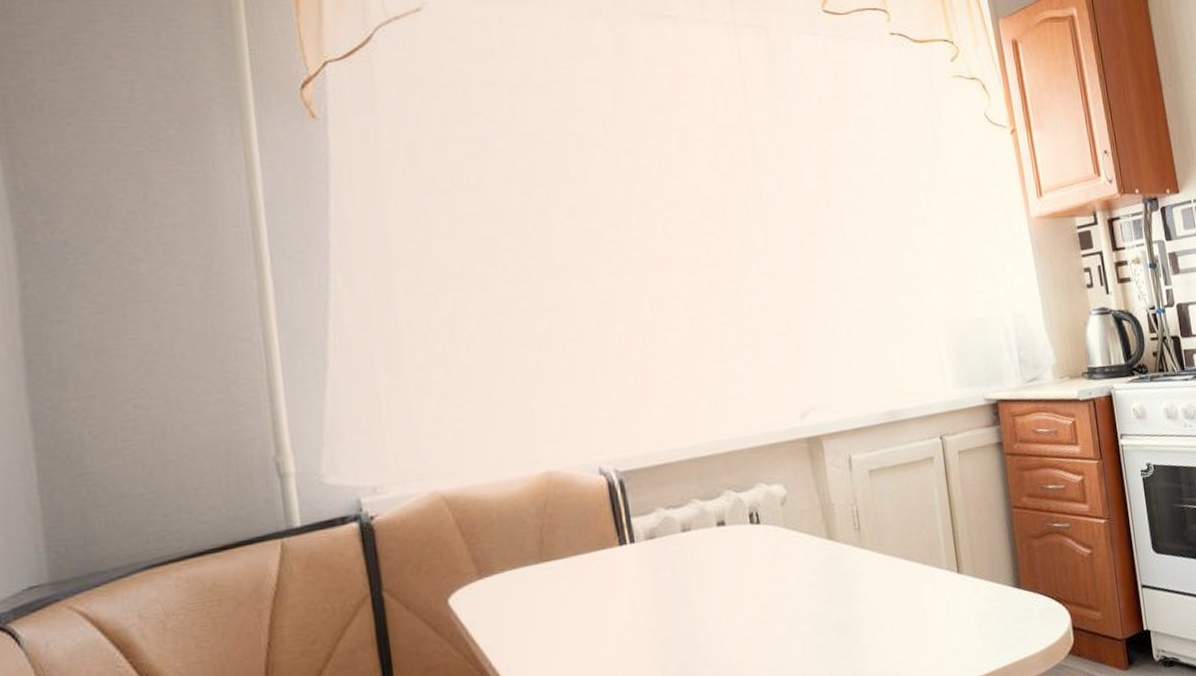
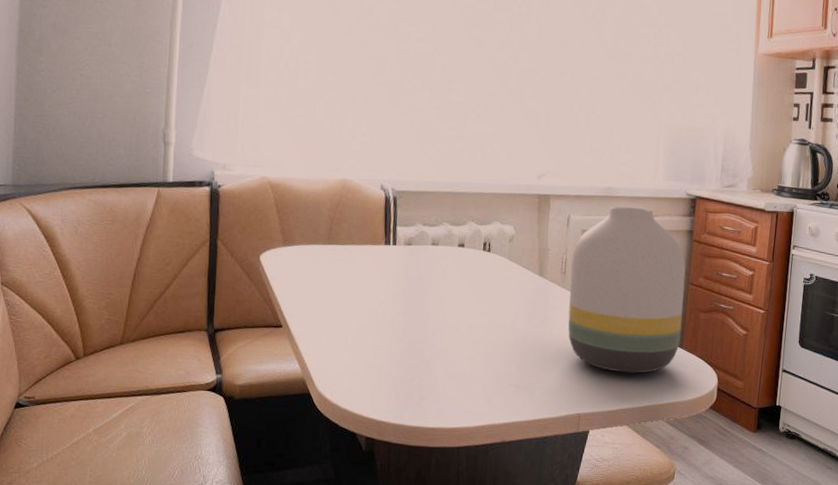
vase: none [864,427,1017,639] -> present [568,206,686,374]

